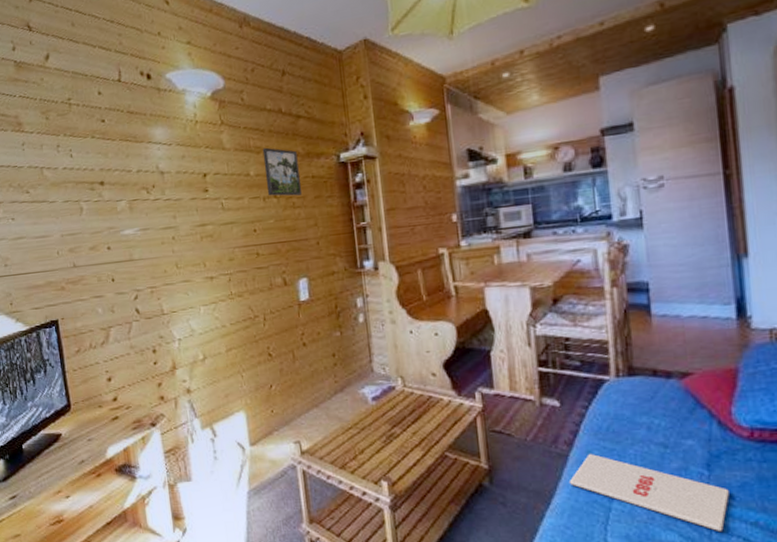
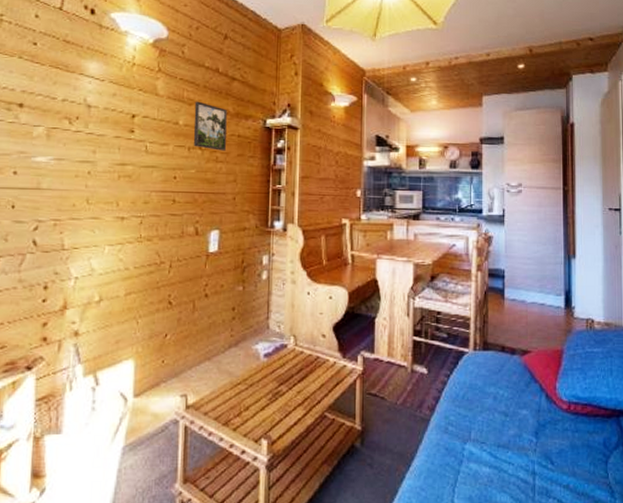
magazine: present [568,454,729,531] -> none [428,420,550,493]

